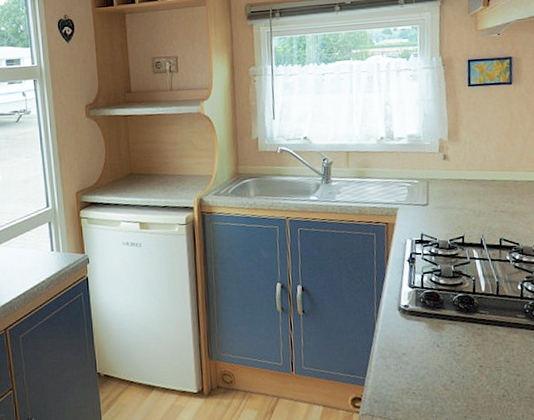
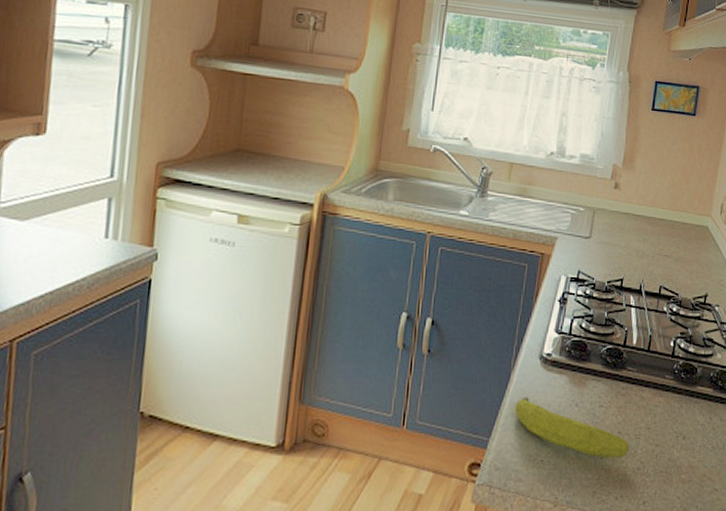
fruit: none [384,342,492,388] -> present [515,397,629,458]

